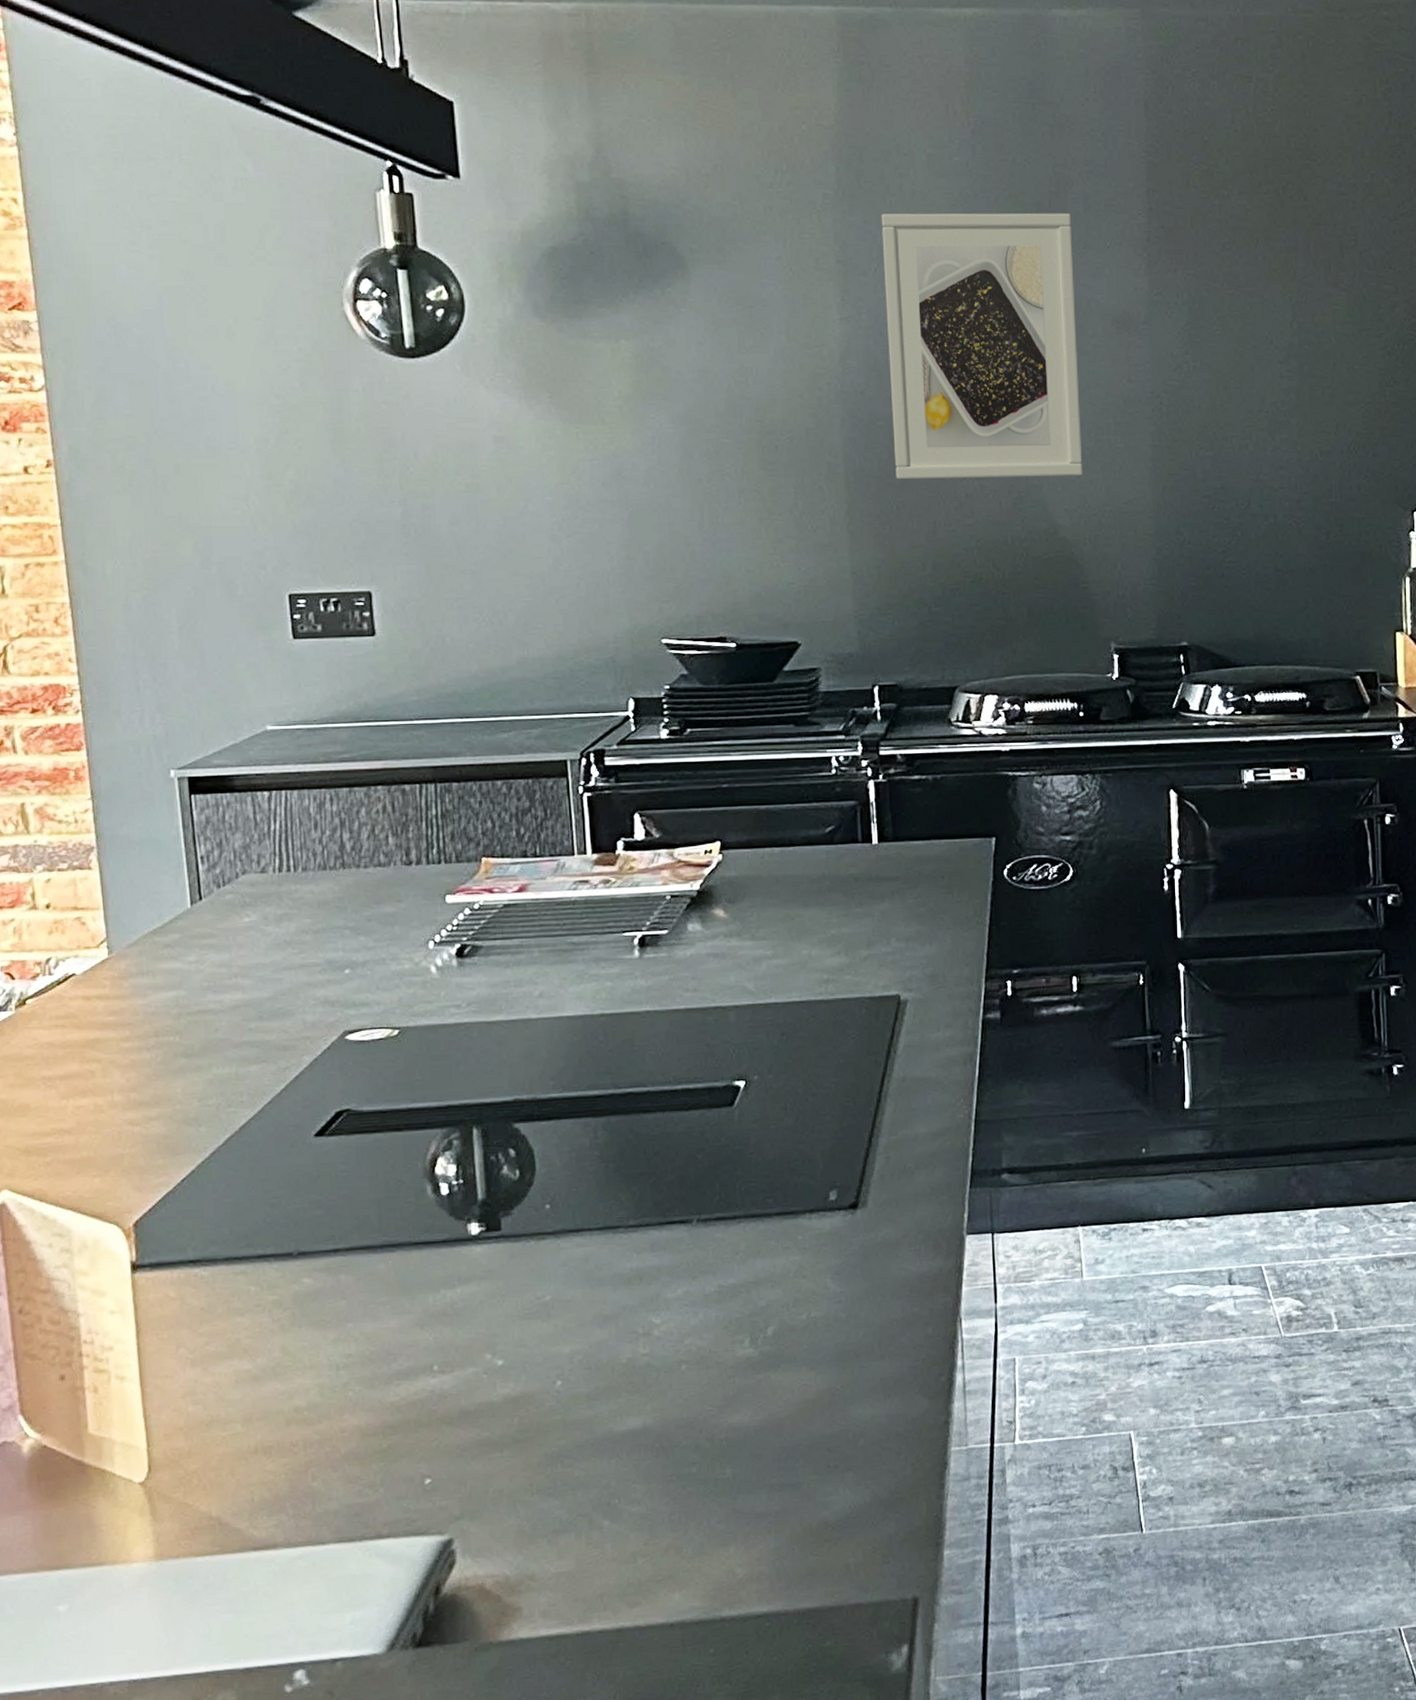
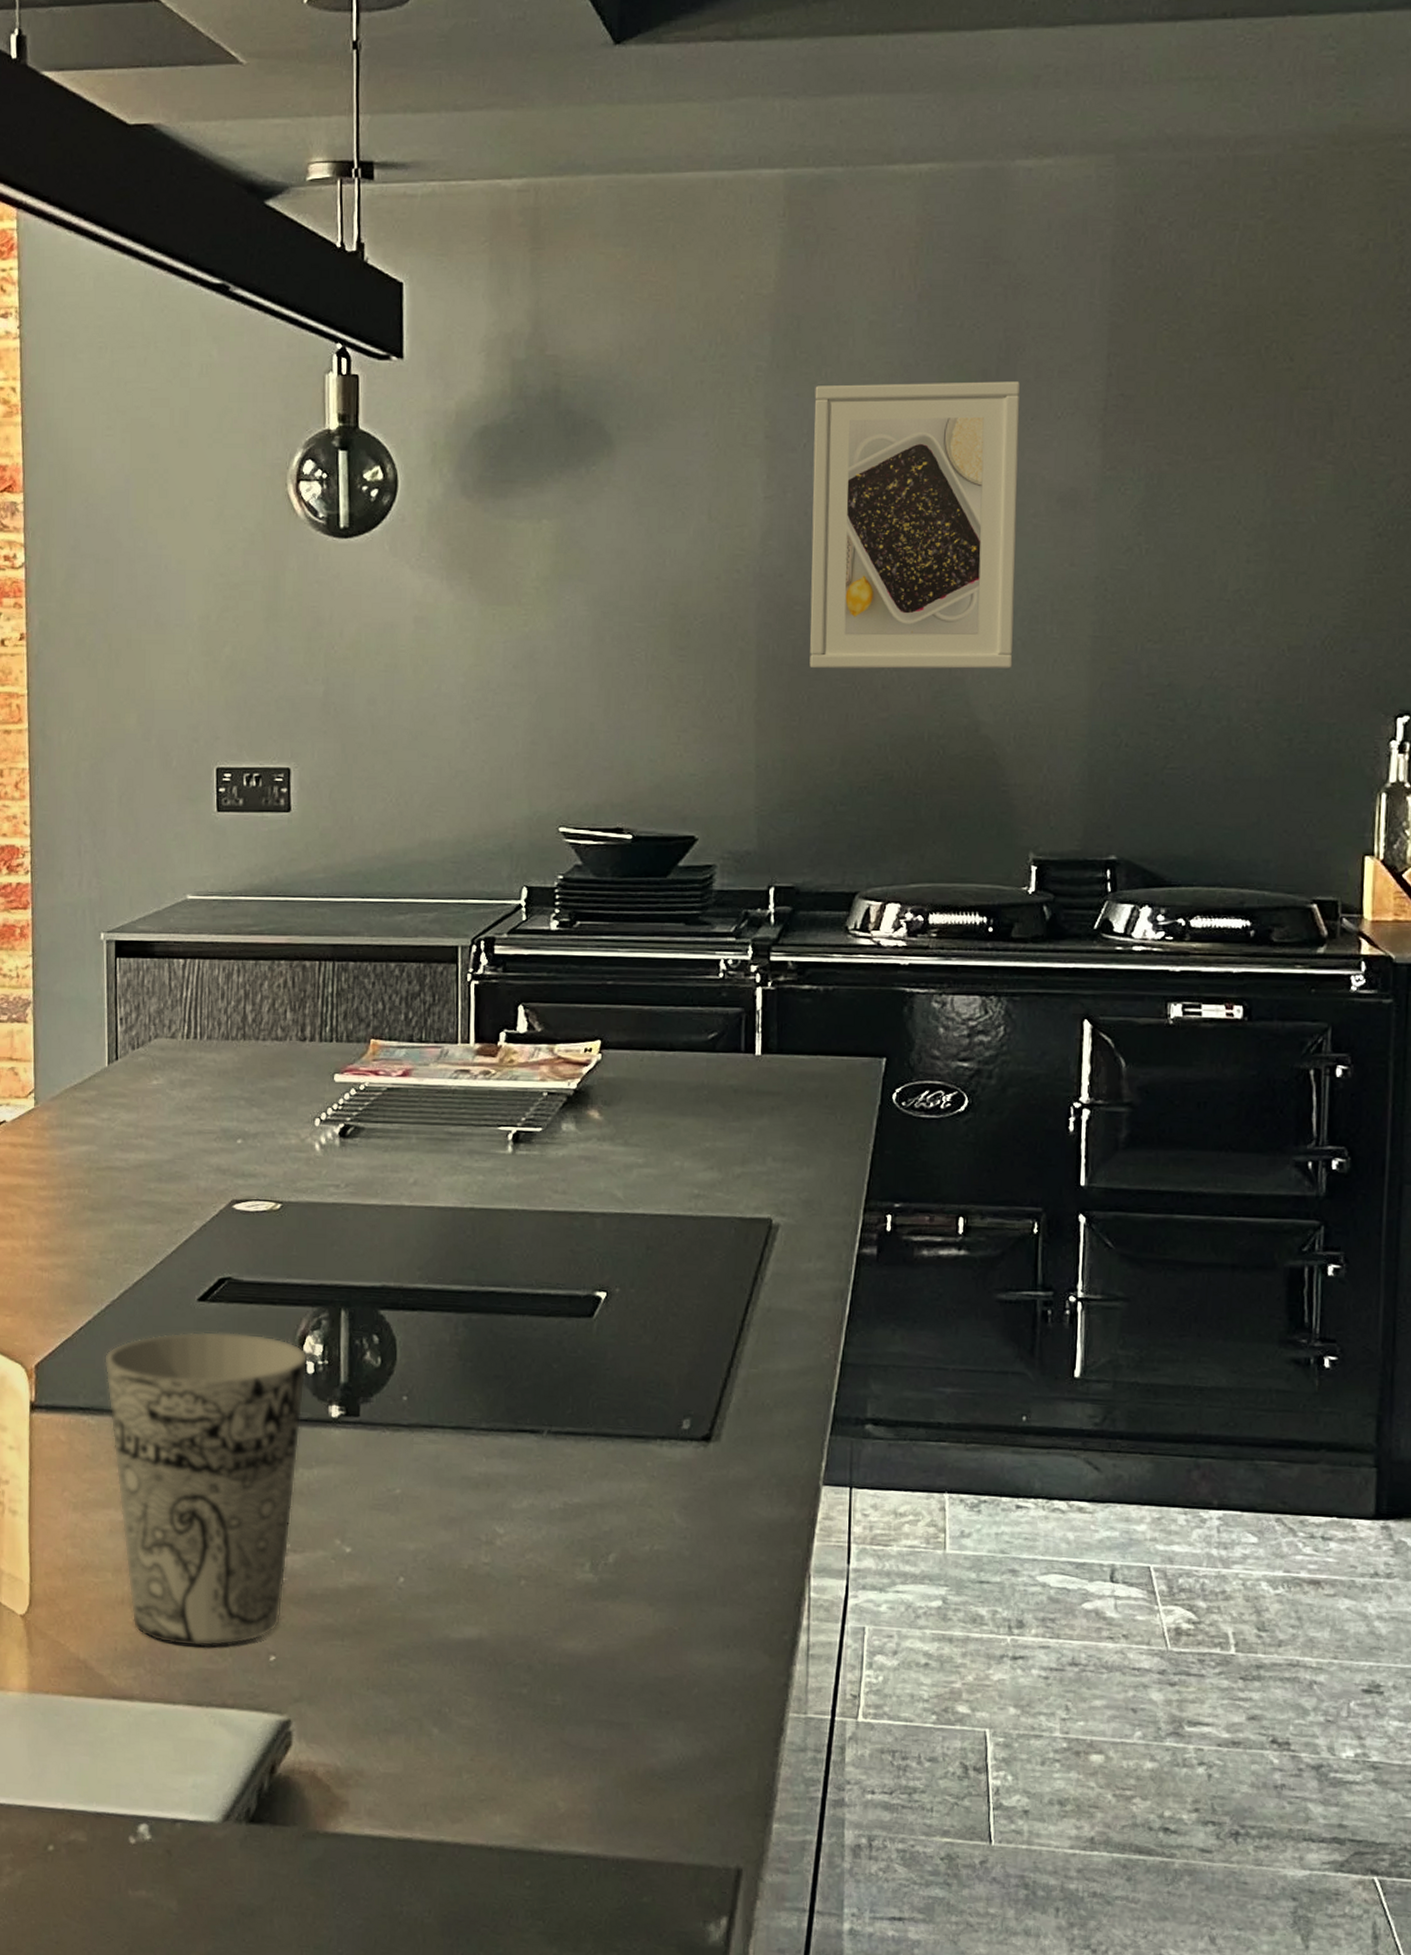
cup: none [212,1162,441,1486] -> present [103,1331,308,1647]

